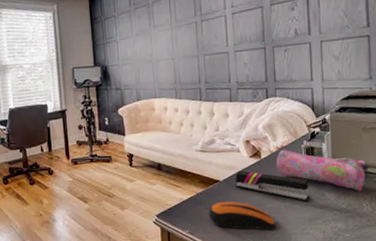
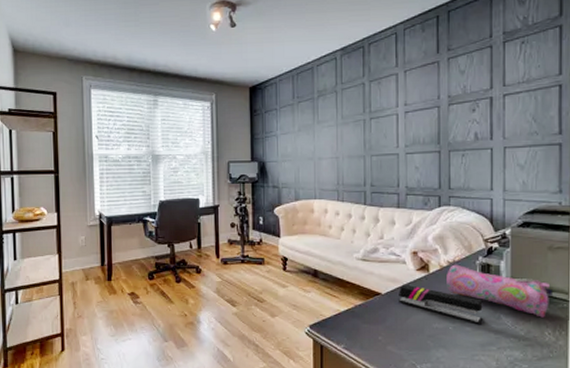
computer mouse: present [208,201,276,231] -> none [367,316,443,353]

